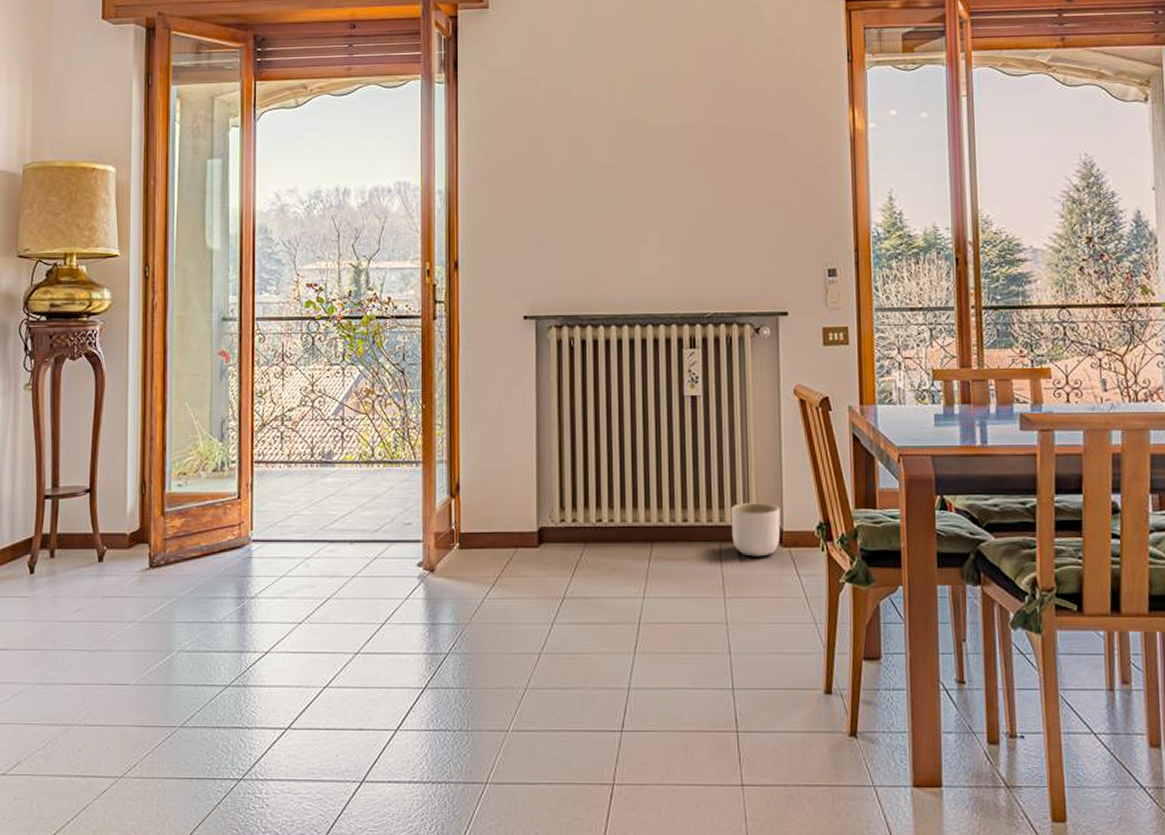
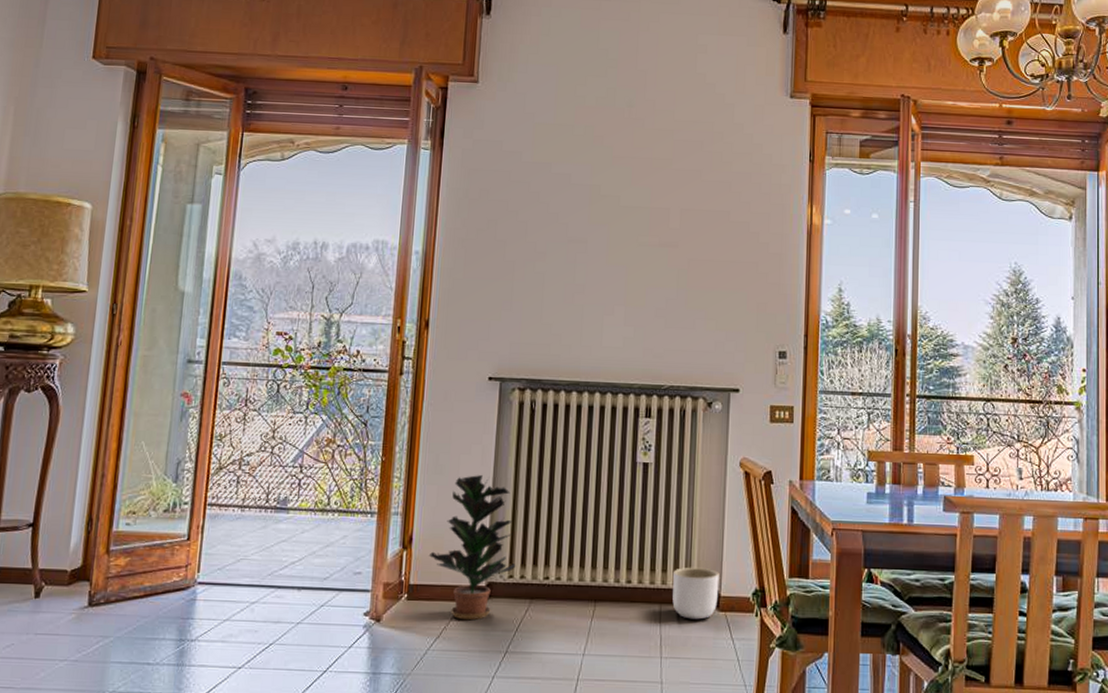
potted plant: none [477,418,567,567] -> present [428,475,516,621]

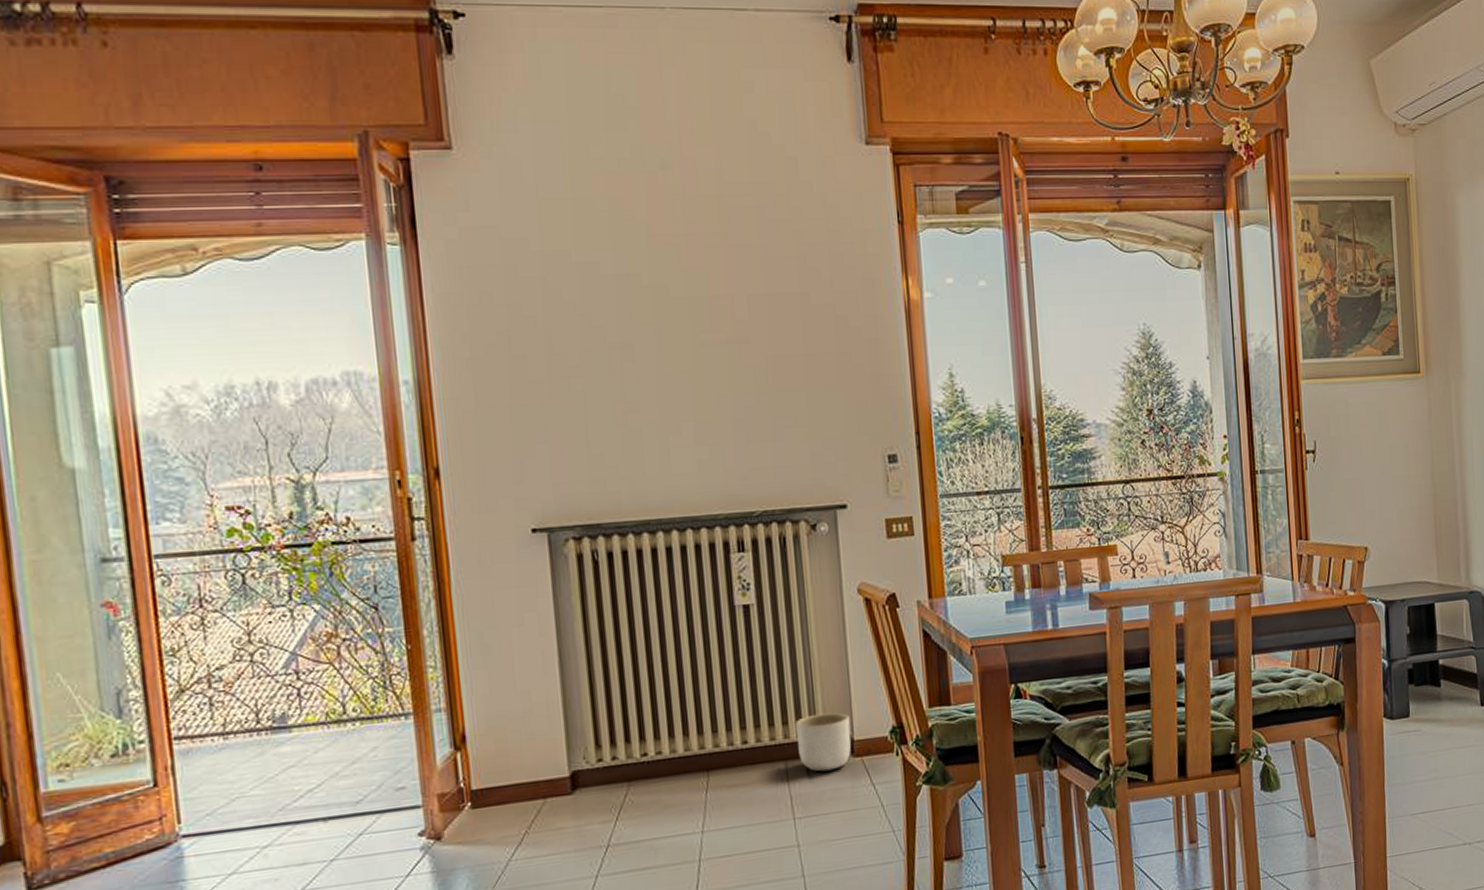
potted plant: present [428,475,516,621] -> none [490,648,605,820]

